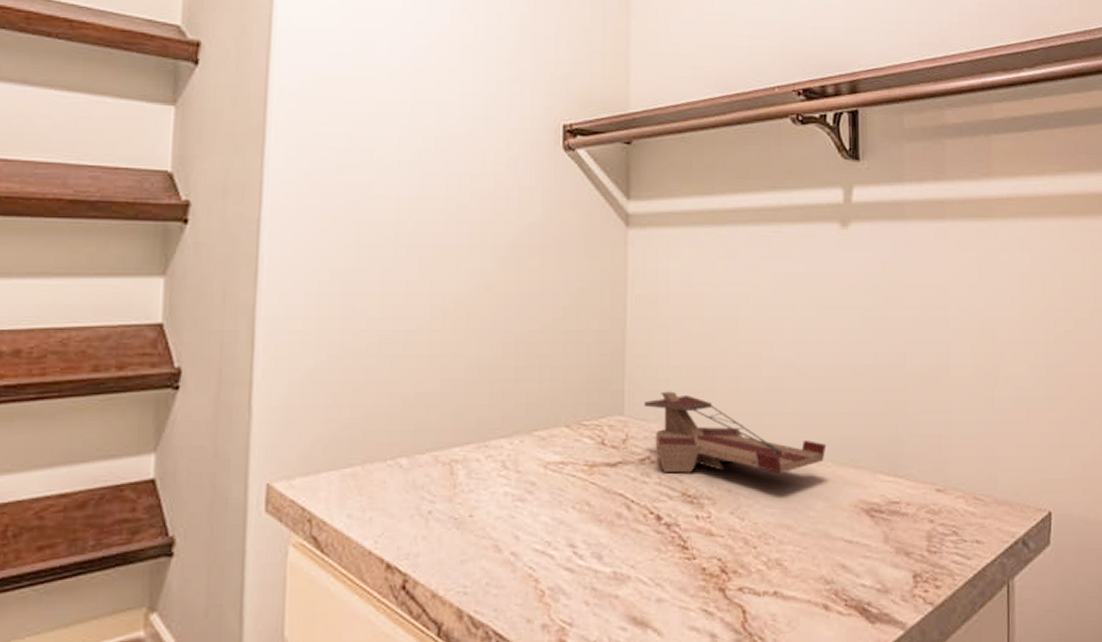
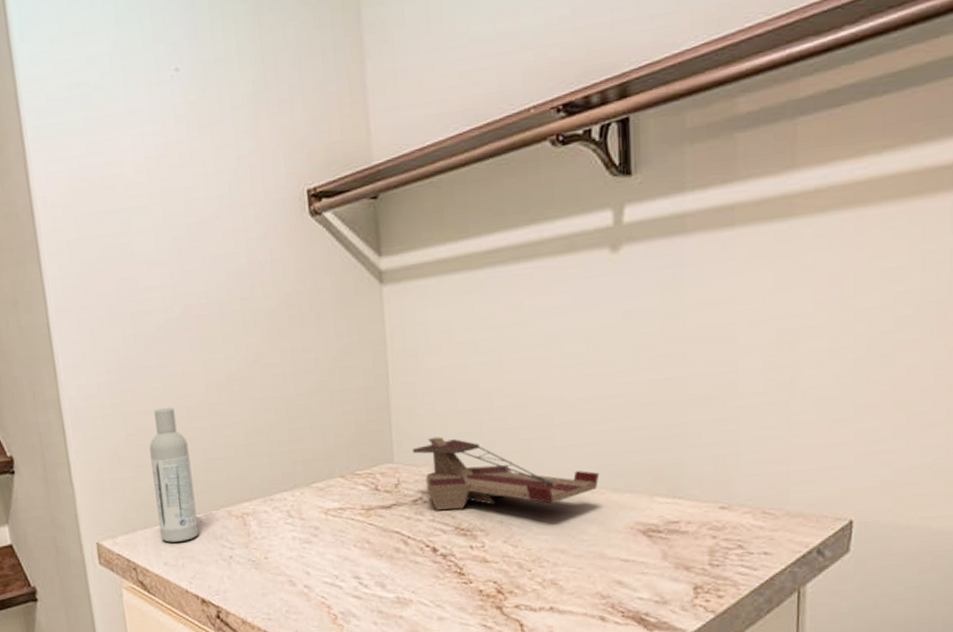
bottle: none [349,330,400,490] -> present [149,407,199,543]

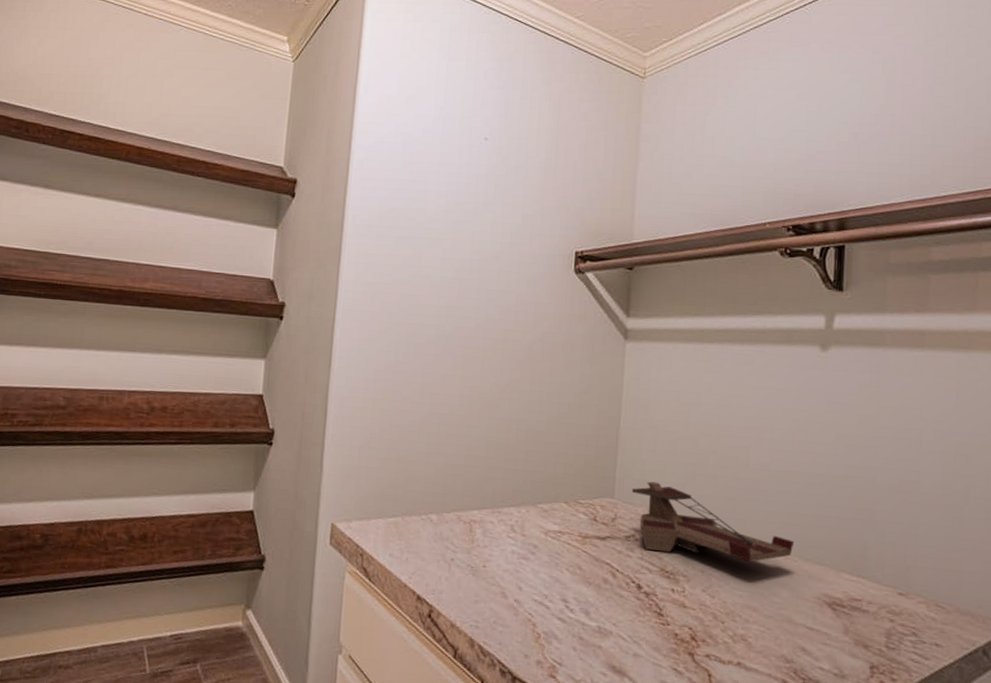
bottle: present [149,407,199,543] -> none [392,411,434,537]

